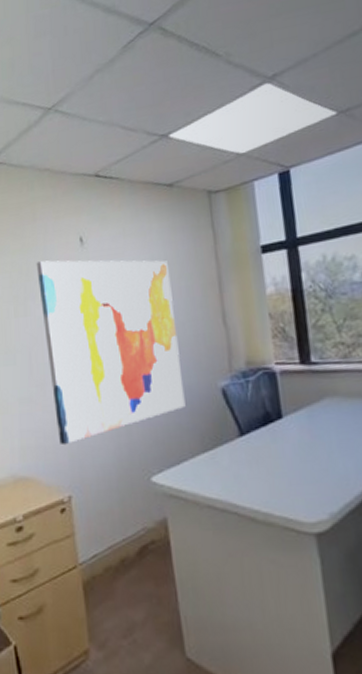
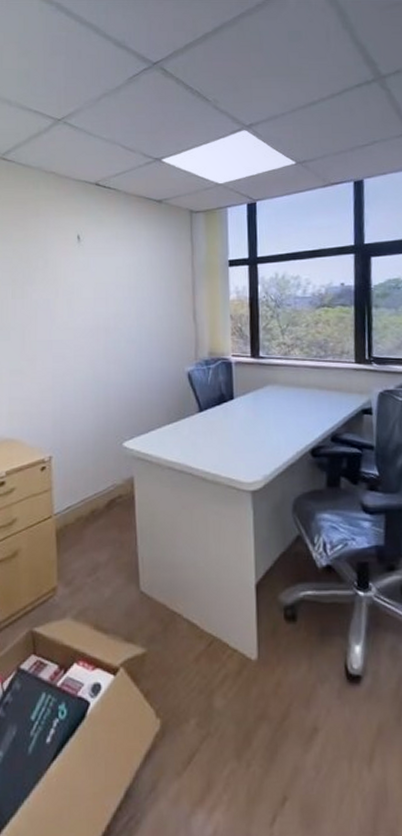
wall art: present [36,260,186,446] -> none [36,252,157,413]

